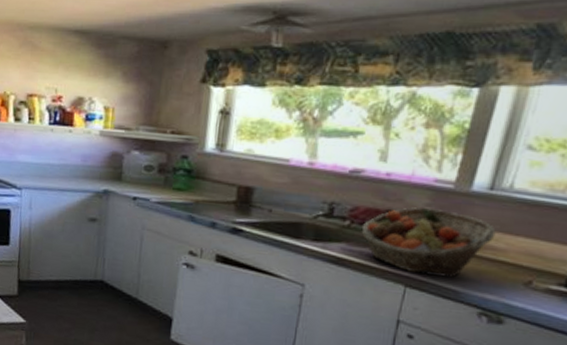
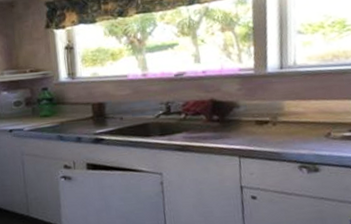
fruit basket: present [361,207,496,278] -> none [194,91,294,146]

